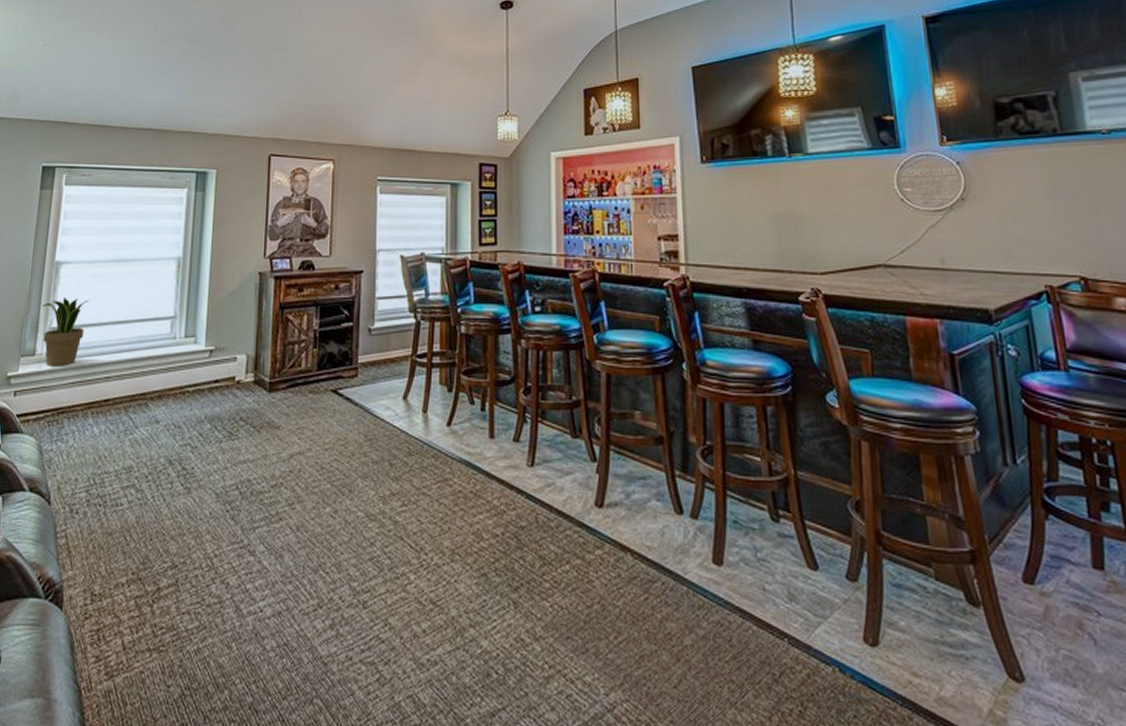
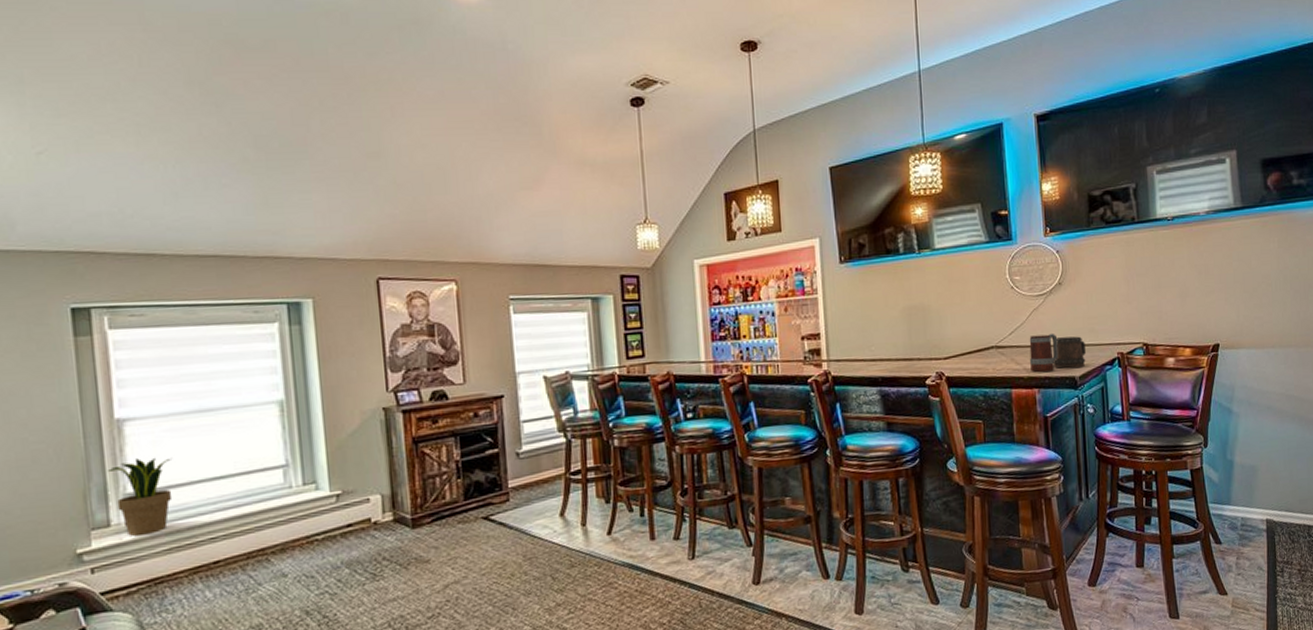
beer mug: none [926,255,965,301] -> present [1029,333,1059,373]
beer mug: none [957,261,1003,300] -> present [1052,336,1087,369]

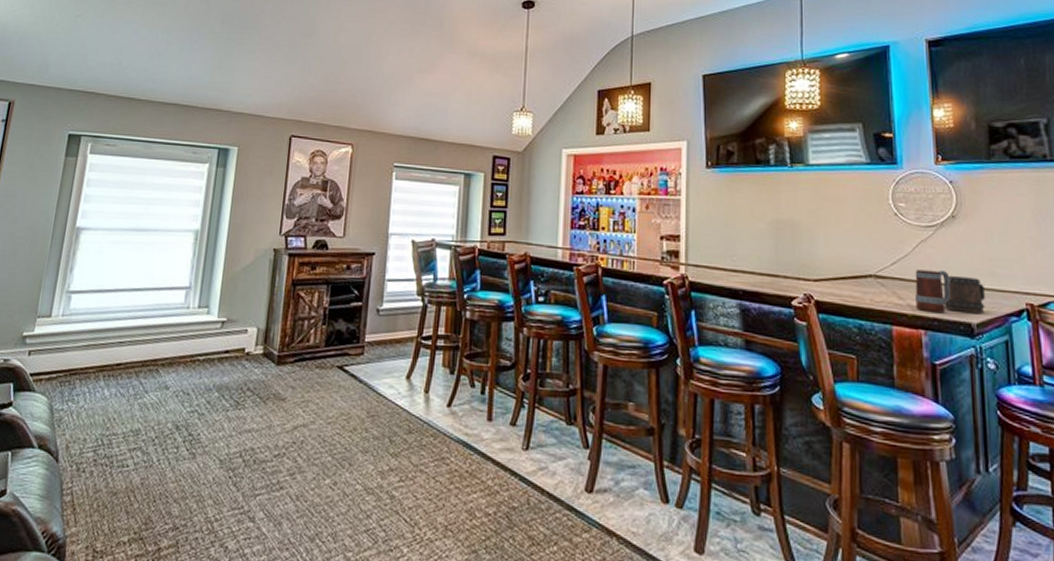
potted plant: present [108,457,173,536] -> none [60,262,107,329]

